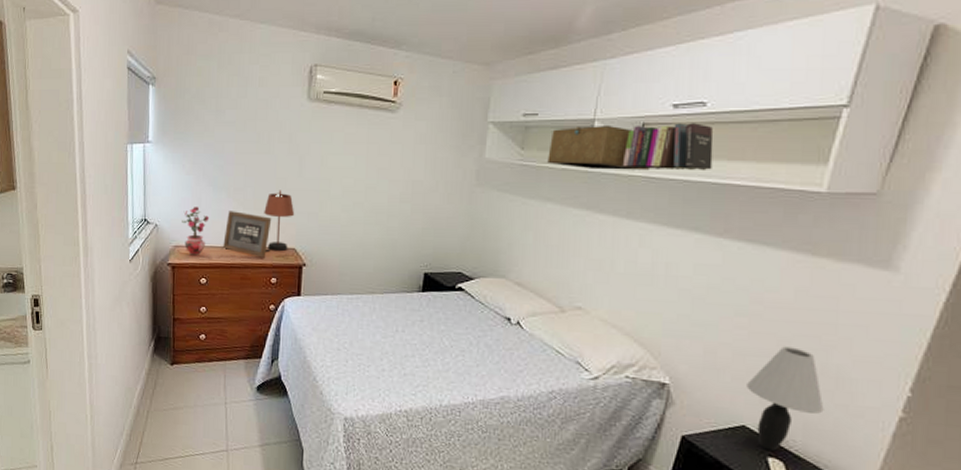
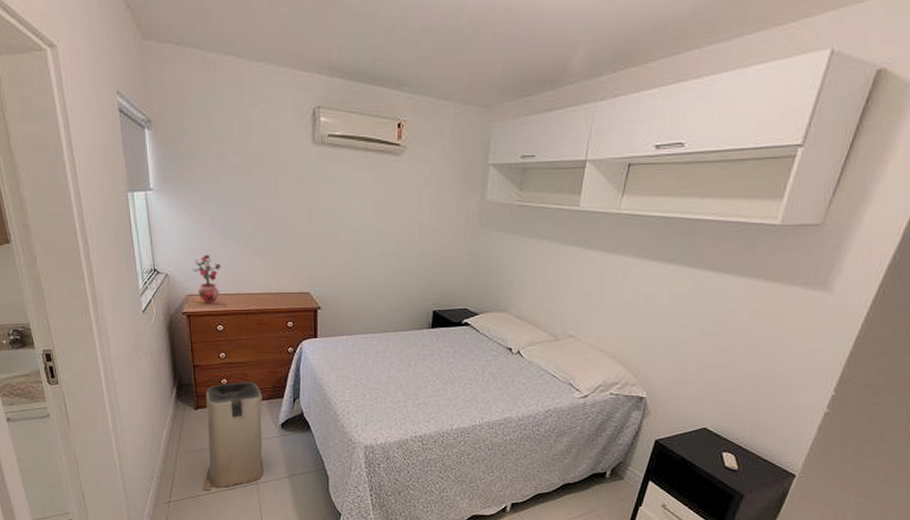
laundry basket: none [170,338,240,454] -> present [202,382,264,491]
picture frame: present [223,211,272,258] -> none [237,258,284,303]
table lamp: present [264,190,295,253] -> none [276,236,307,298]
decorative box: present [547,124,649,171] -> none [544,165,633,209]
books: present [622,123,714,172] -> none [610,163,689,208]
table lamp: present [747,346,824,451] -> none [708,360,768,447]

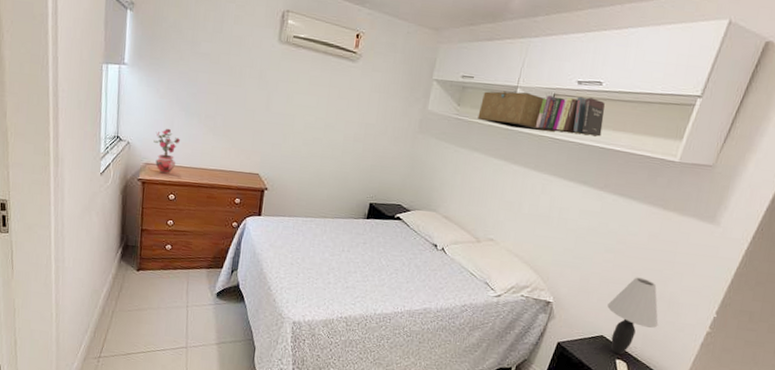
laundry basket: present [202,382,264,491] -> none [133,249,203,350]
decorative box: none [544,165,633,209] -> present [478,91,555,133]
books: none [610,163,689,208] -> present [535,95,605,138]
table lamp: none [708,360,768,447] -> present [607,277,659,355]

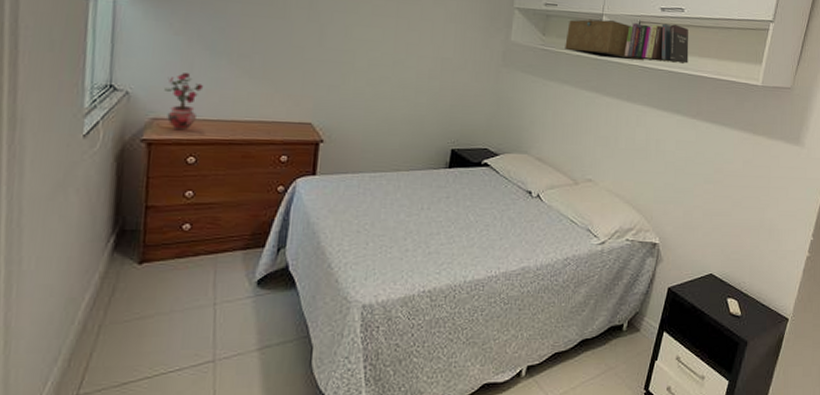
table lamp: present [607,277,659,355] -> none [713,207,762,292]

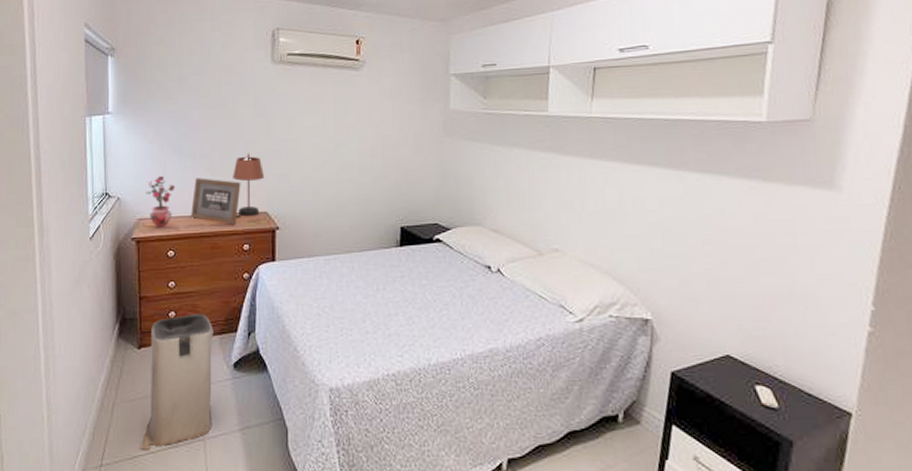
laundry basket: none [131,227,237,376] -> present [140,314,214,450]
picture frame: none [220,79,285,134] -> present [191,178,241,225]
table lamp: none [275,59,313,128] -> present [233,153,265,219]
decorative box: present [565,19,644,61] -> none [509,70,605,114]
books: present [624,23,689,65] -> none [579,65,662,111]

